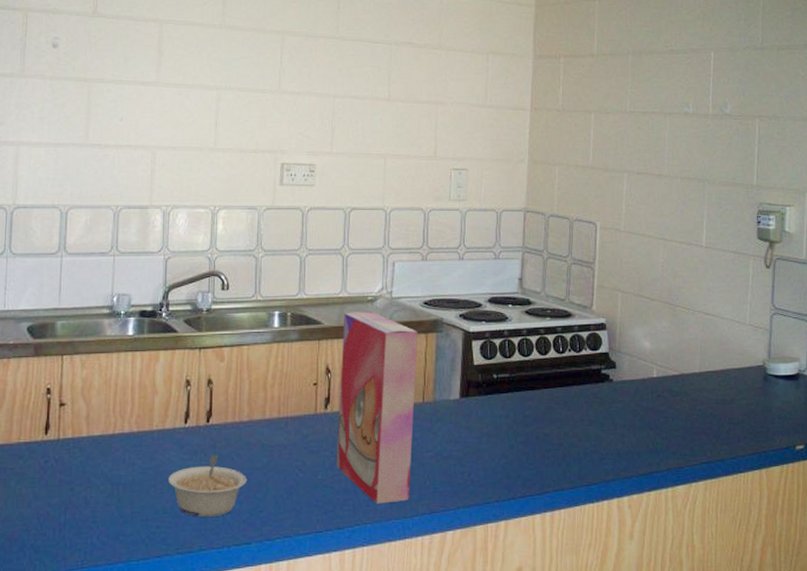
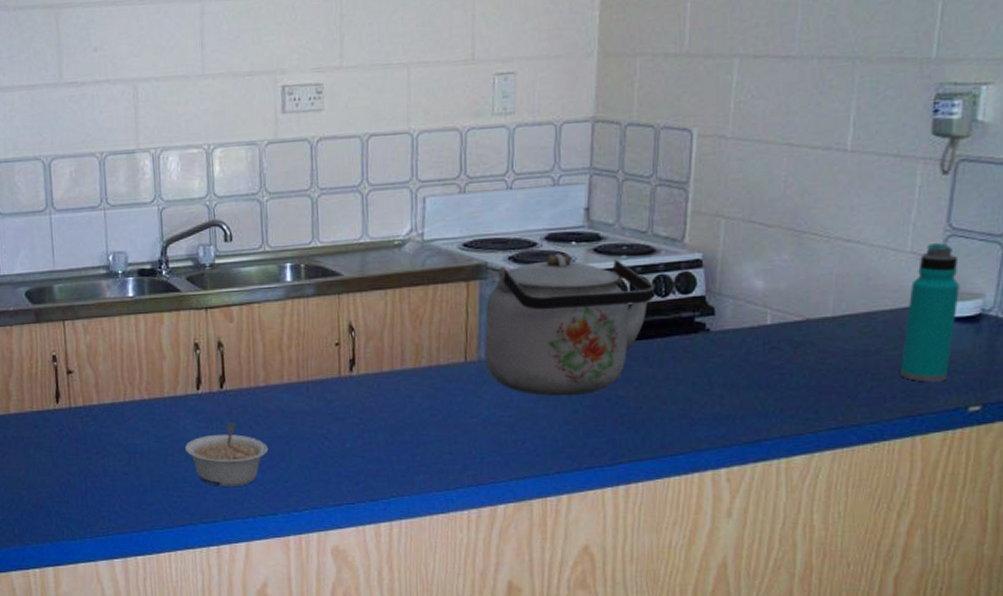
cereal box: present [336,311,418,504] -> none [365,258,457,475]
kettle: none [439,314,572,434] -> present [484,254,655,397]
water bottle: none [748,319,784,426] -> present [901,243,960,382]

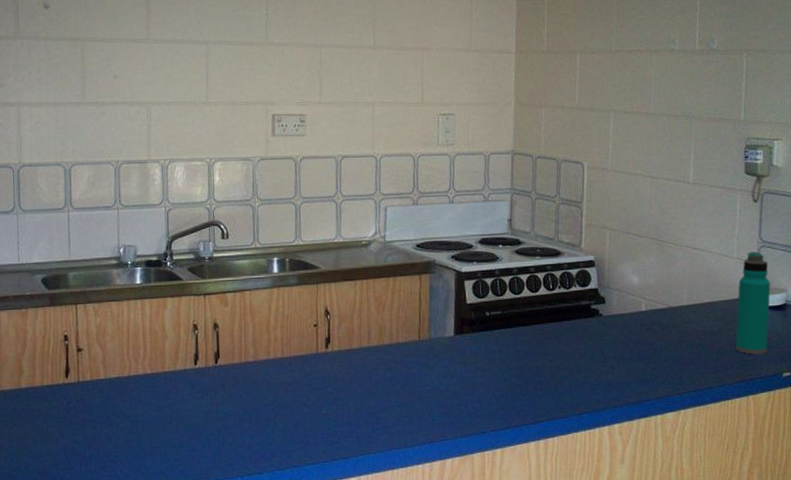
legume: present [184,423,269,487] -> none [182,393,256,450]
kettle: present [484,254,655,397] -> none [433,254,562,368]

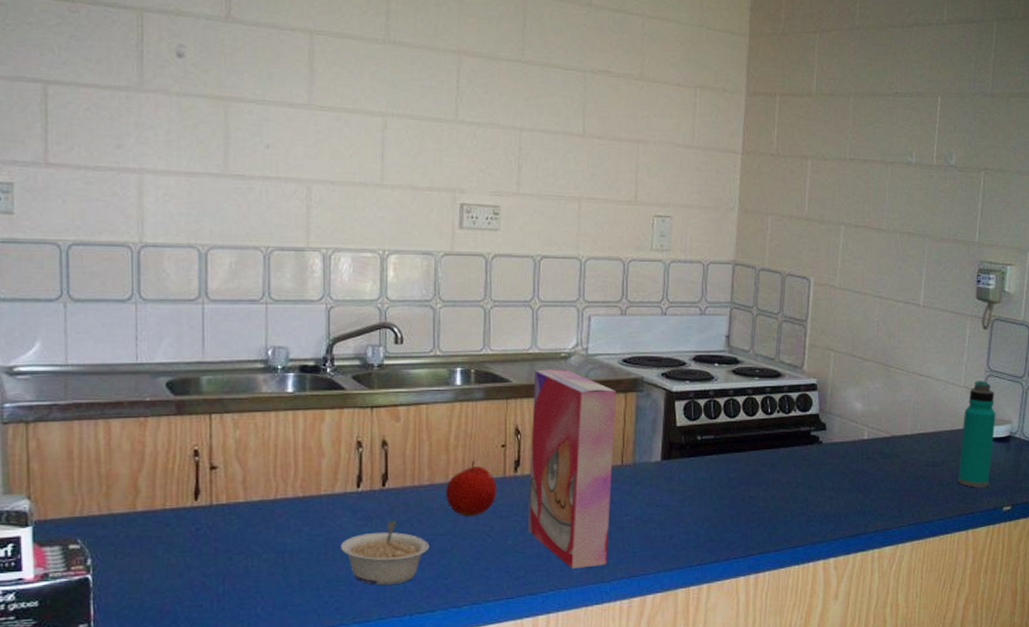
legume: none [182,393,256,450] -> present [340,521,430,585]
fruit: none [268,339,312,389] -> present [446,460,497,517]
cereal box: none [338,255,412,435] -> present [527,369,617,569]

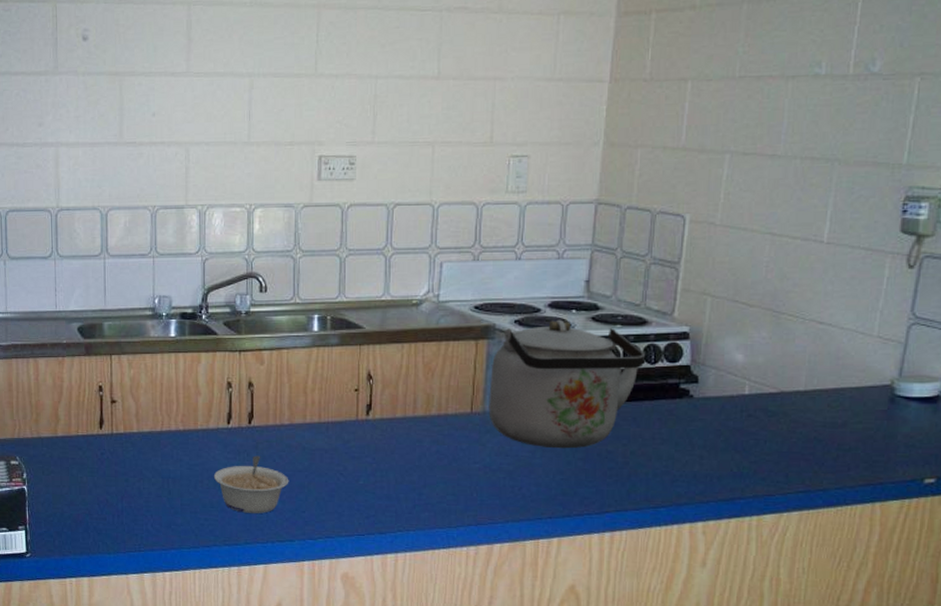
fruit: present [446,460,497,517] -> none [304,403,350,456]
cereal box: present [527,369,617,569] -> none [378,316,467,512]
kettle: none [639,373,781,497] -> present [488,320,646,449]
water bottle: present [958,381,996,488] -> none [864,330,921,455]

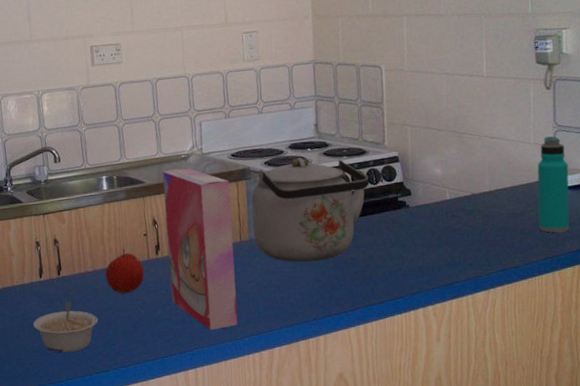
fruit: none [304,403,350,456] -> present [105,248,145,294]
cereal box: none [378,316,467,512] -> present [162,167,238,330]
water bottle: none [864,330,921,455] -> present [537,136,570,233]

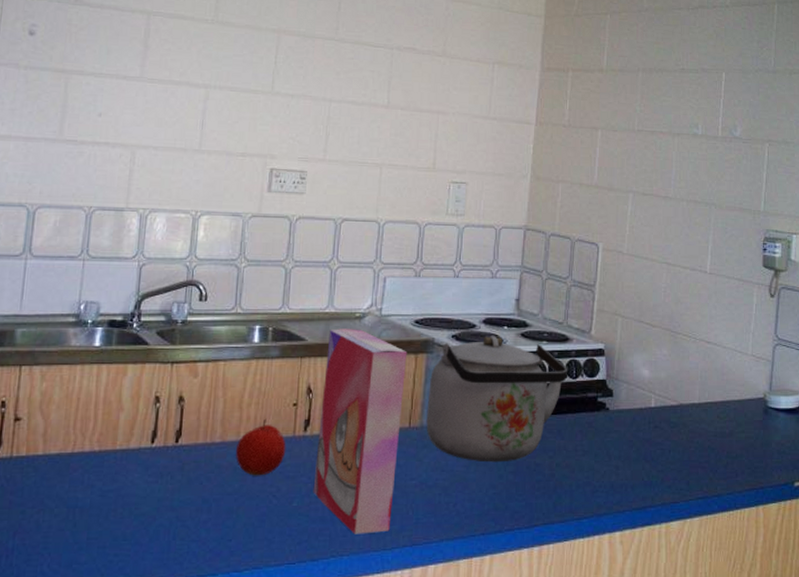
legume: present [32,301,99,353] -> none [129,478,216,545]
water bottle: present [537,136,570,233] -> none [747,350,785,461]

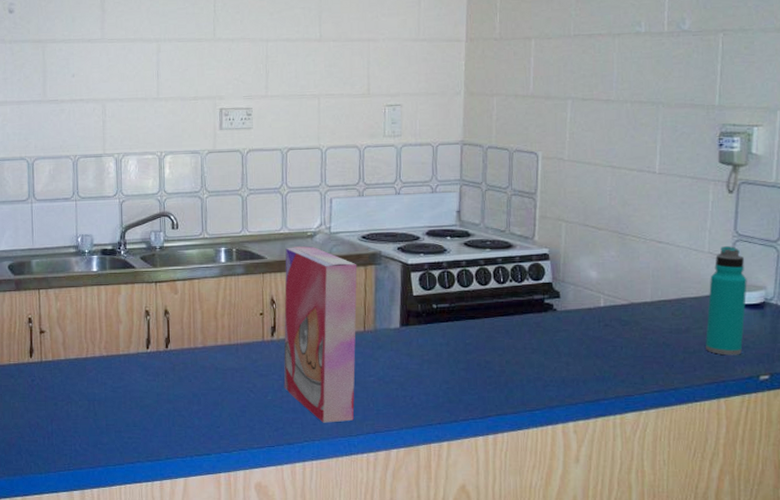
fruit: present [236,418,286,476] -> none [216,326,258,375]
kettle: present [426,336,568,463] -> none [379,246,513,361]
water bottle: none [747,350,785,461] -> present [706,246,747,356]

